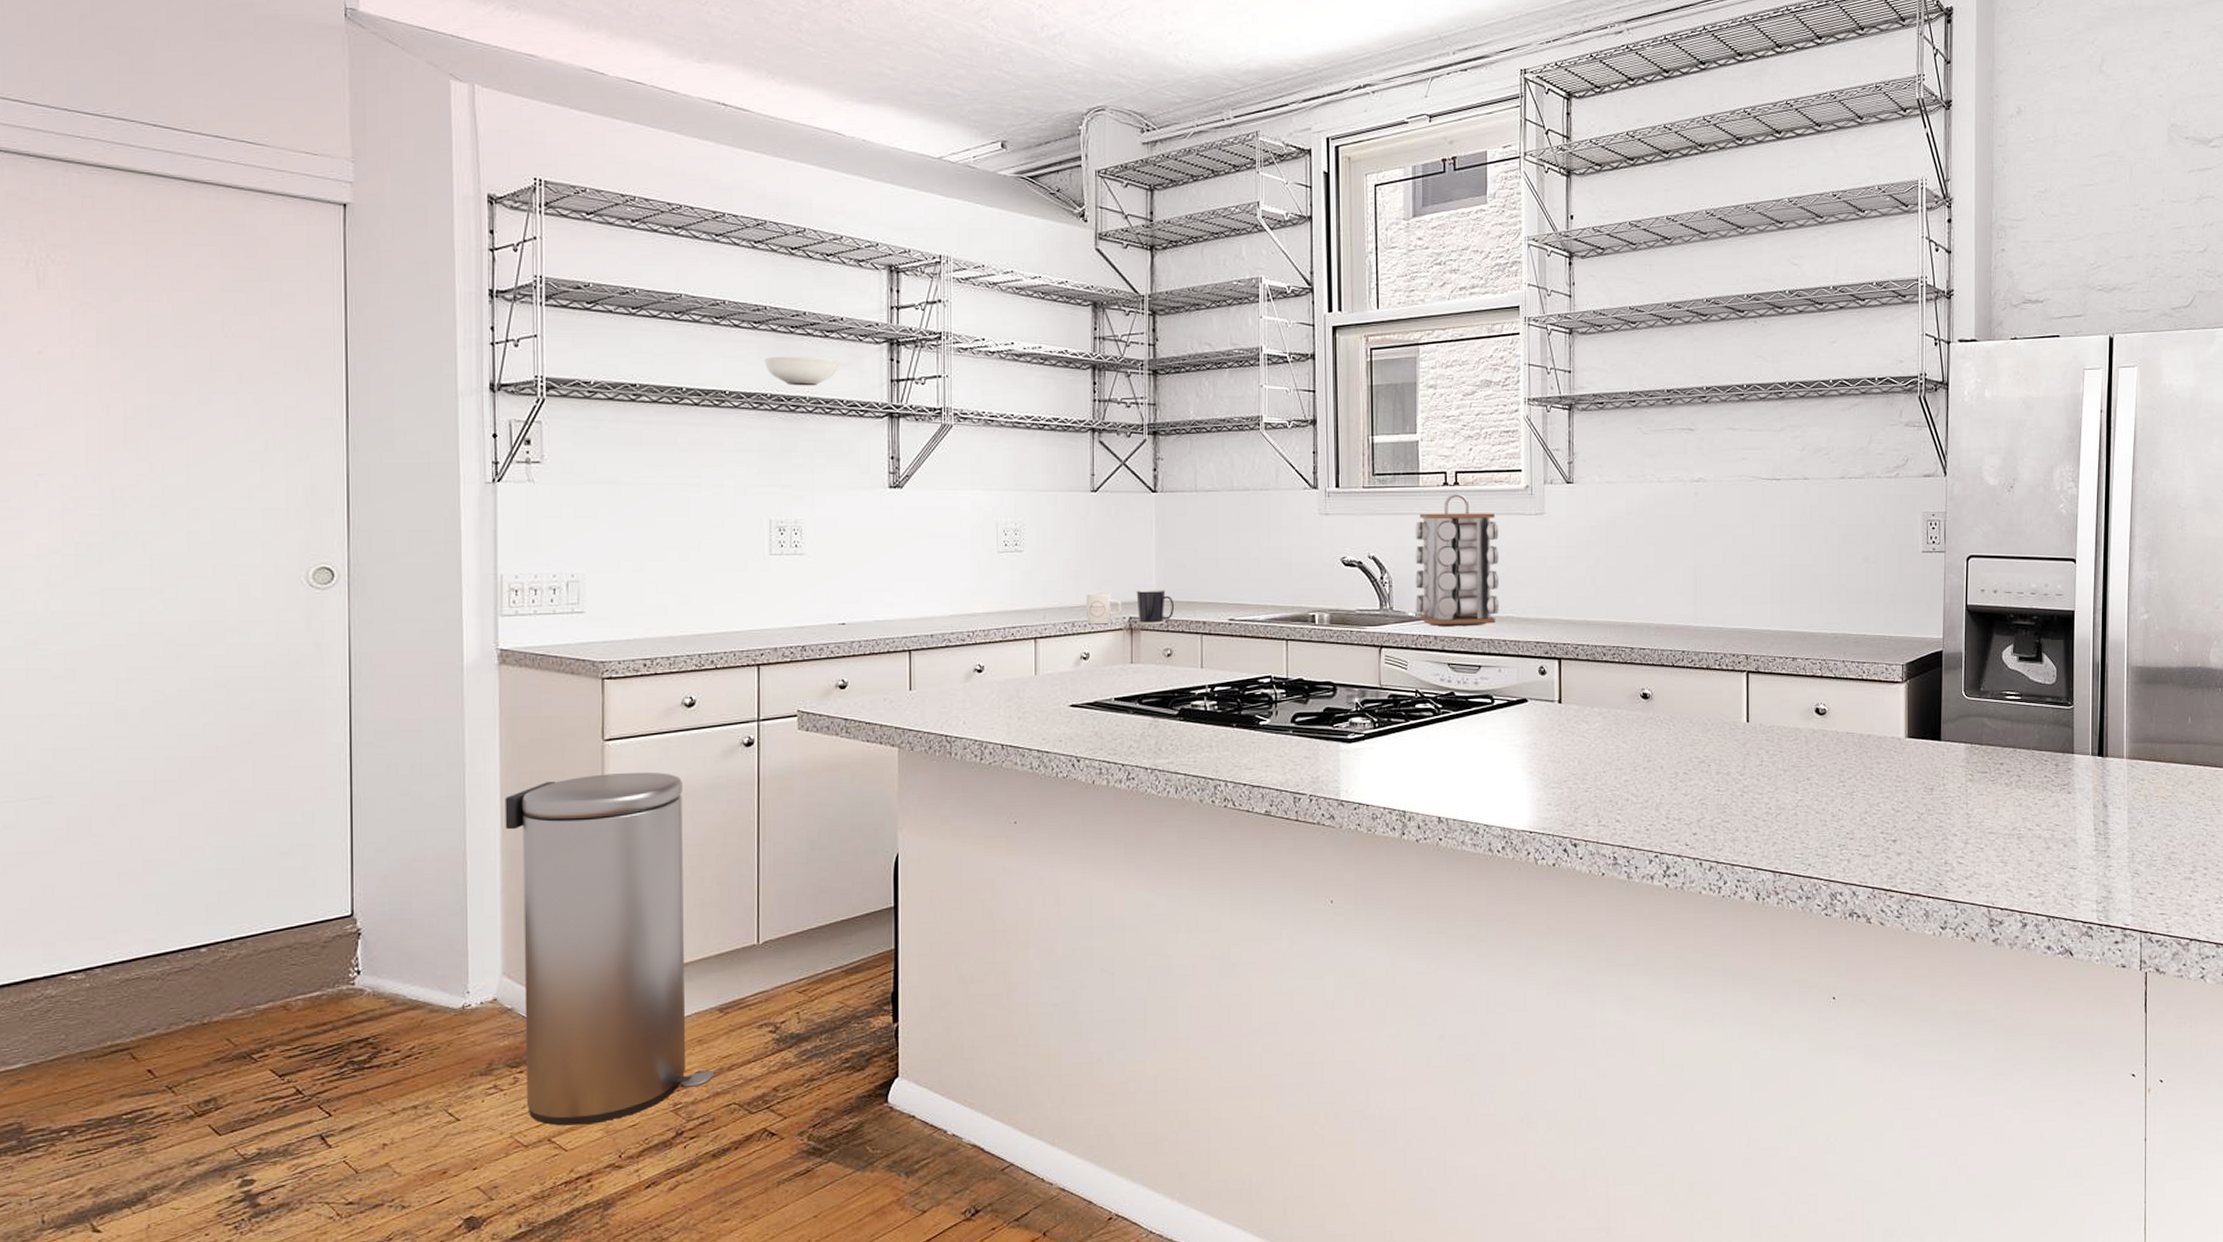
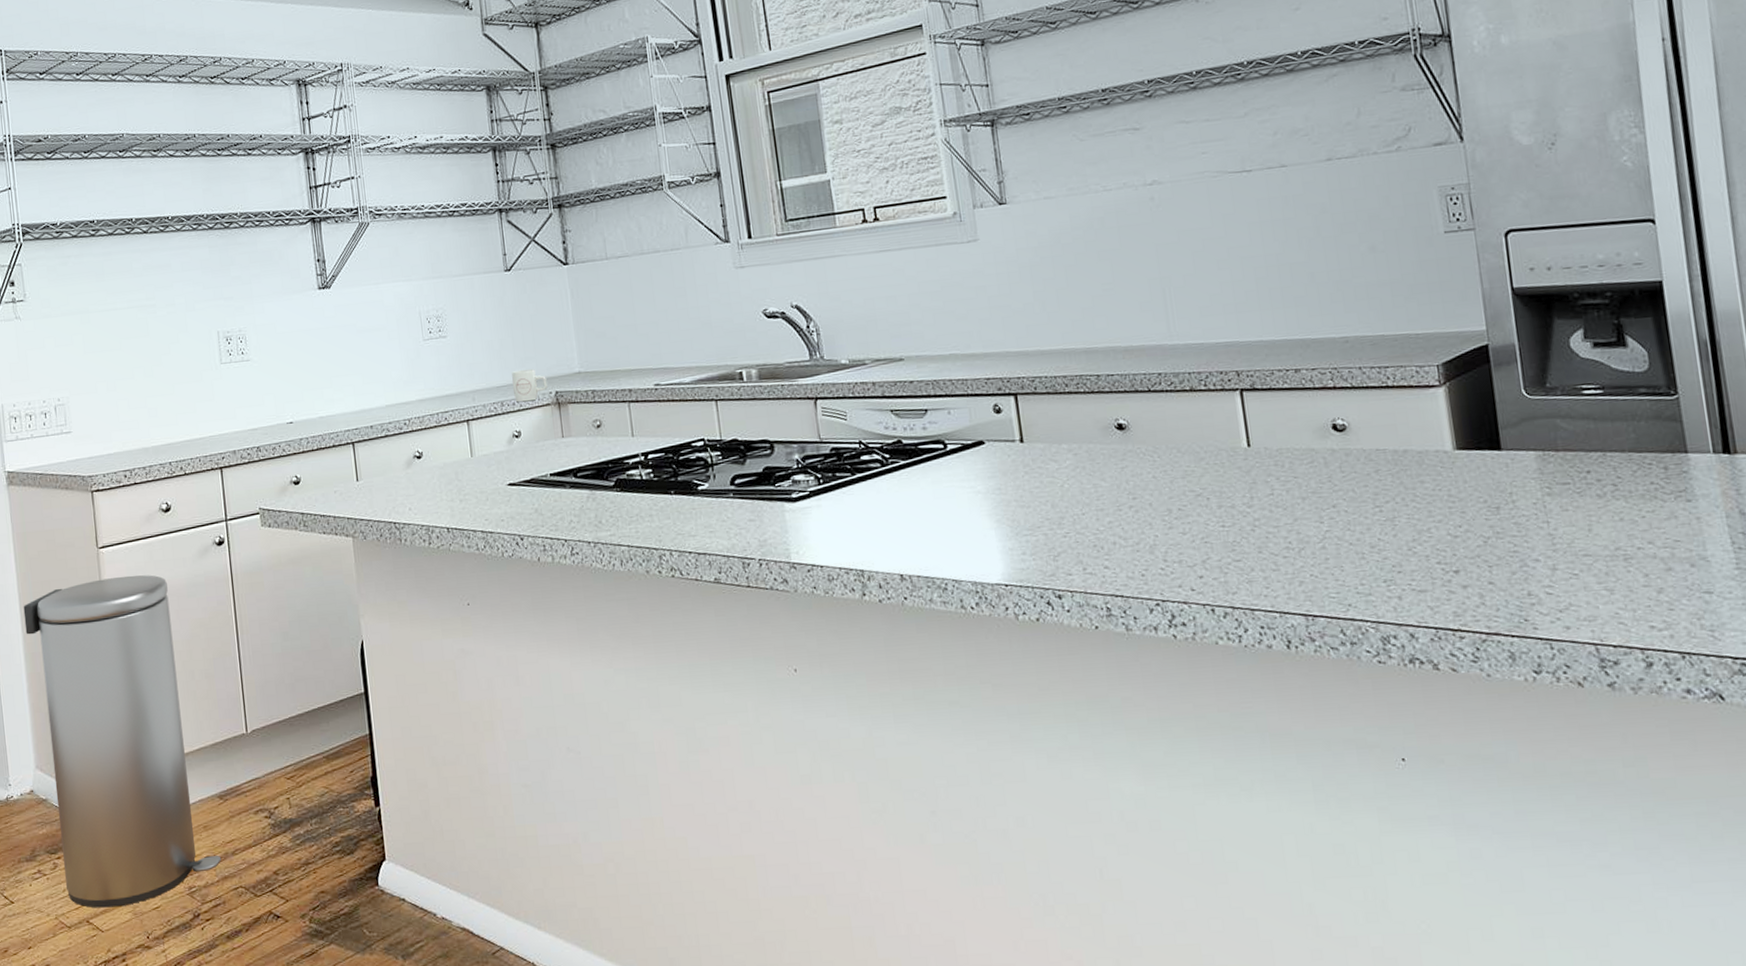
bowl: present [764,356,839,386] -> none [198,175,263,204]
mug: present [1136,590,1175,625] -> none [559,361,599,399]
spice rack: present [1415,494,1499,627] -> none [837,230,940,372]

